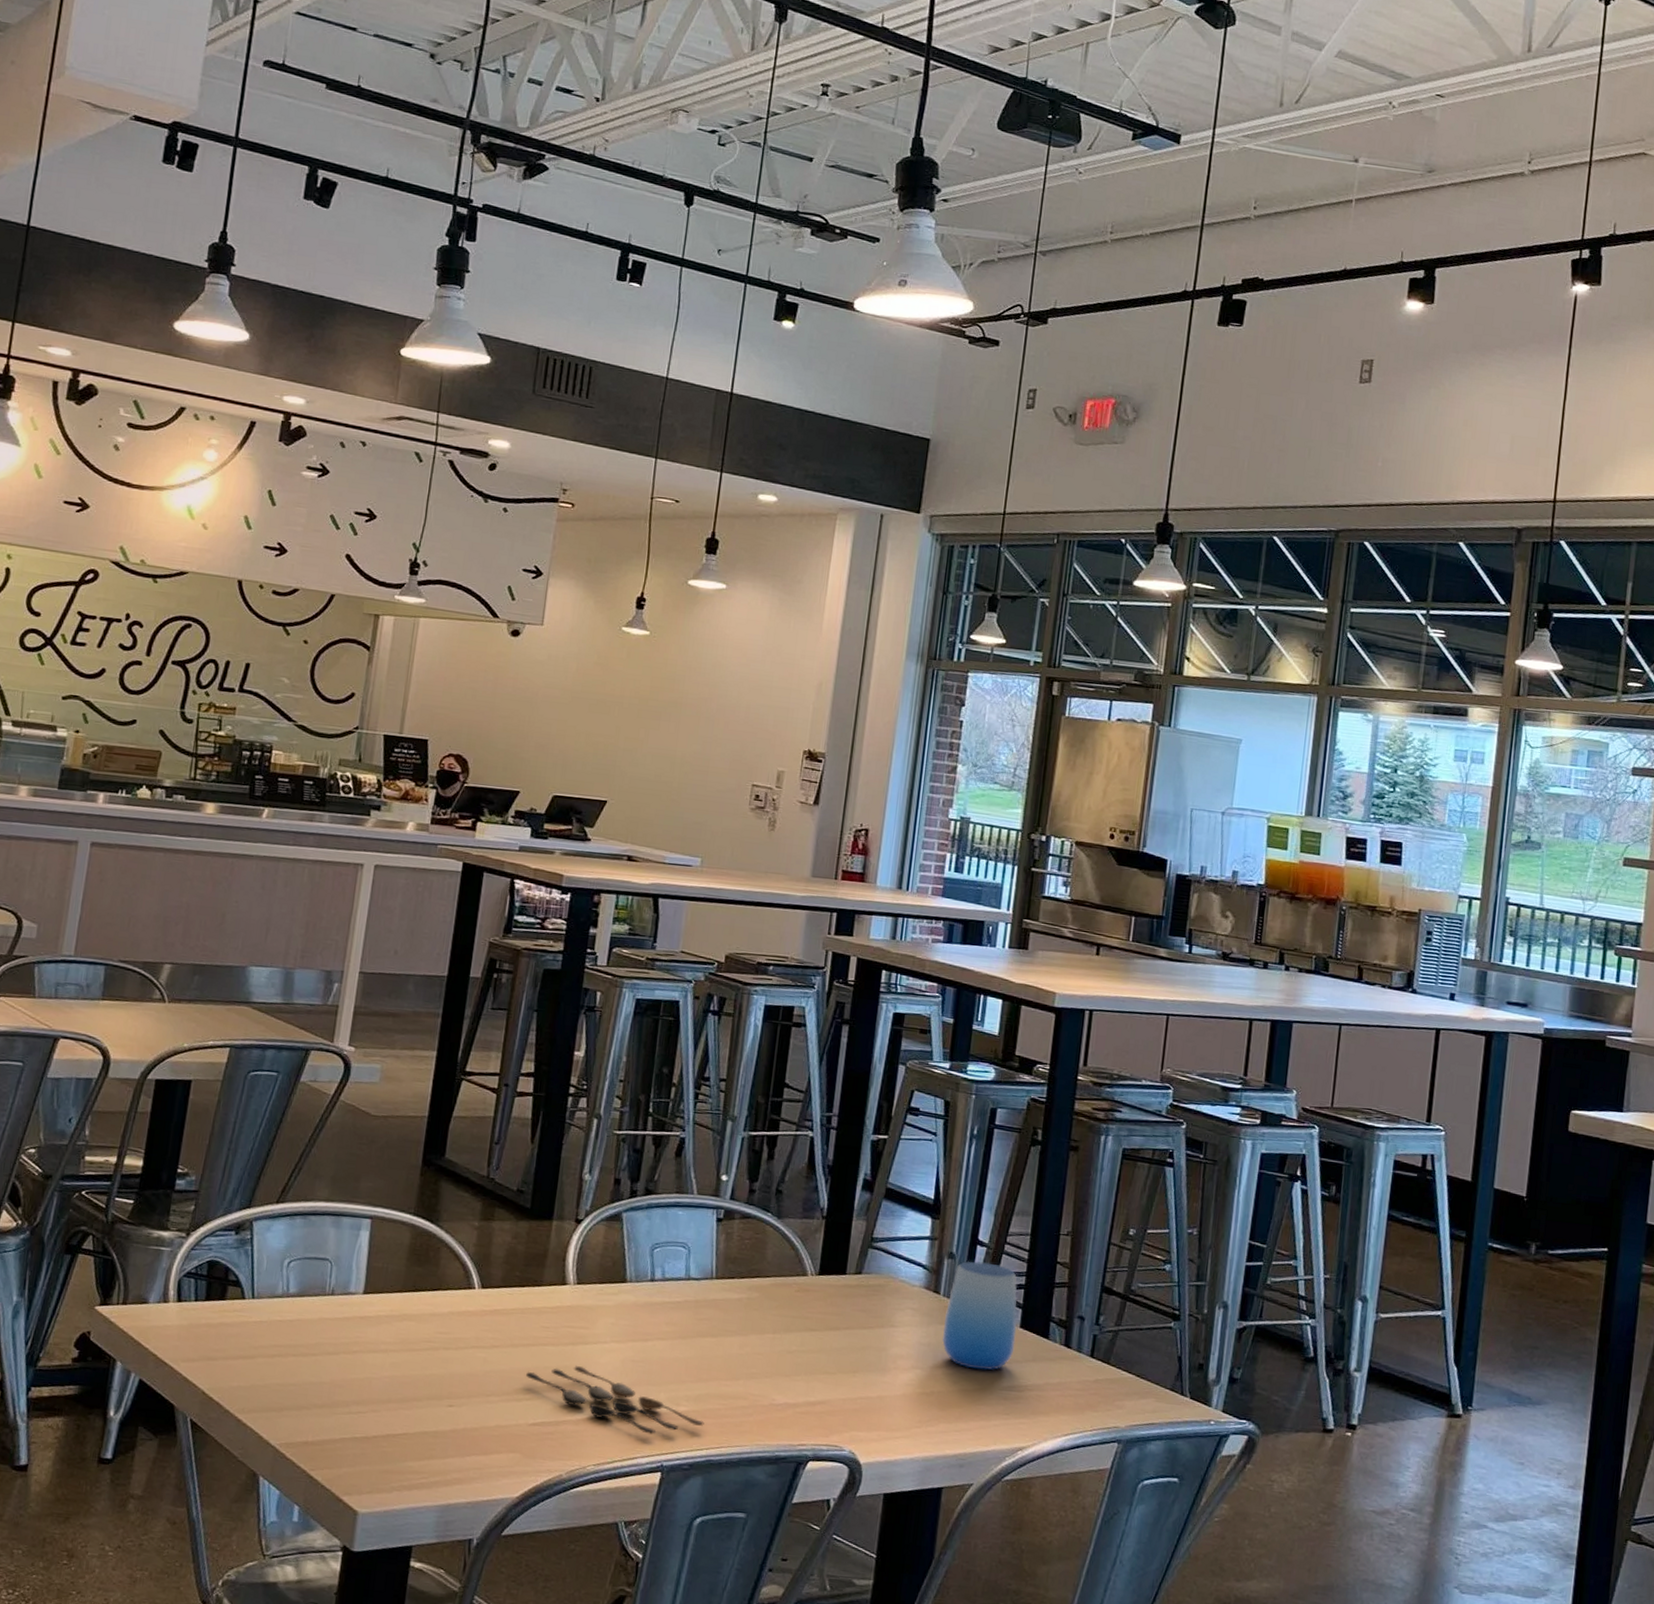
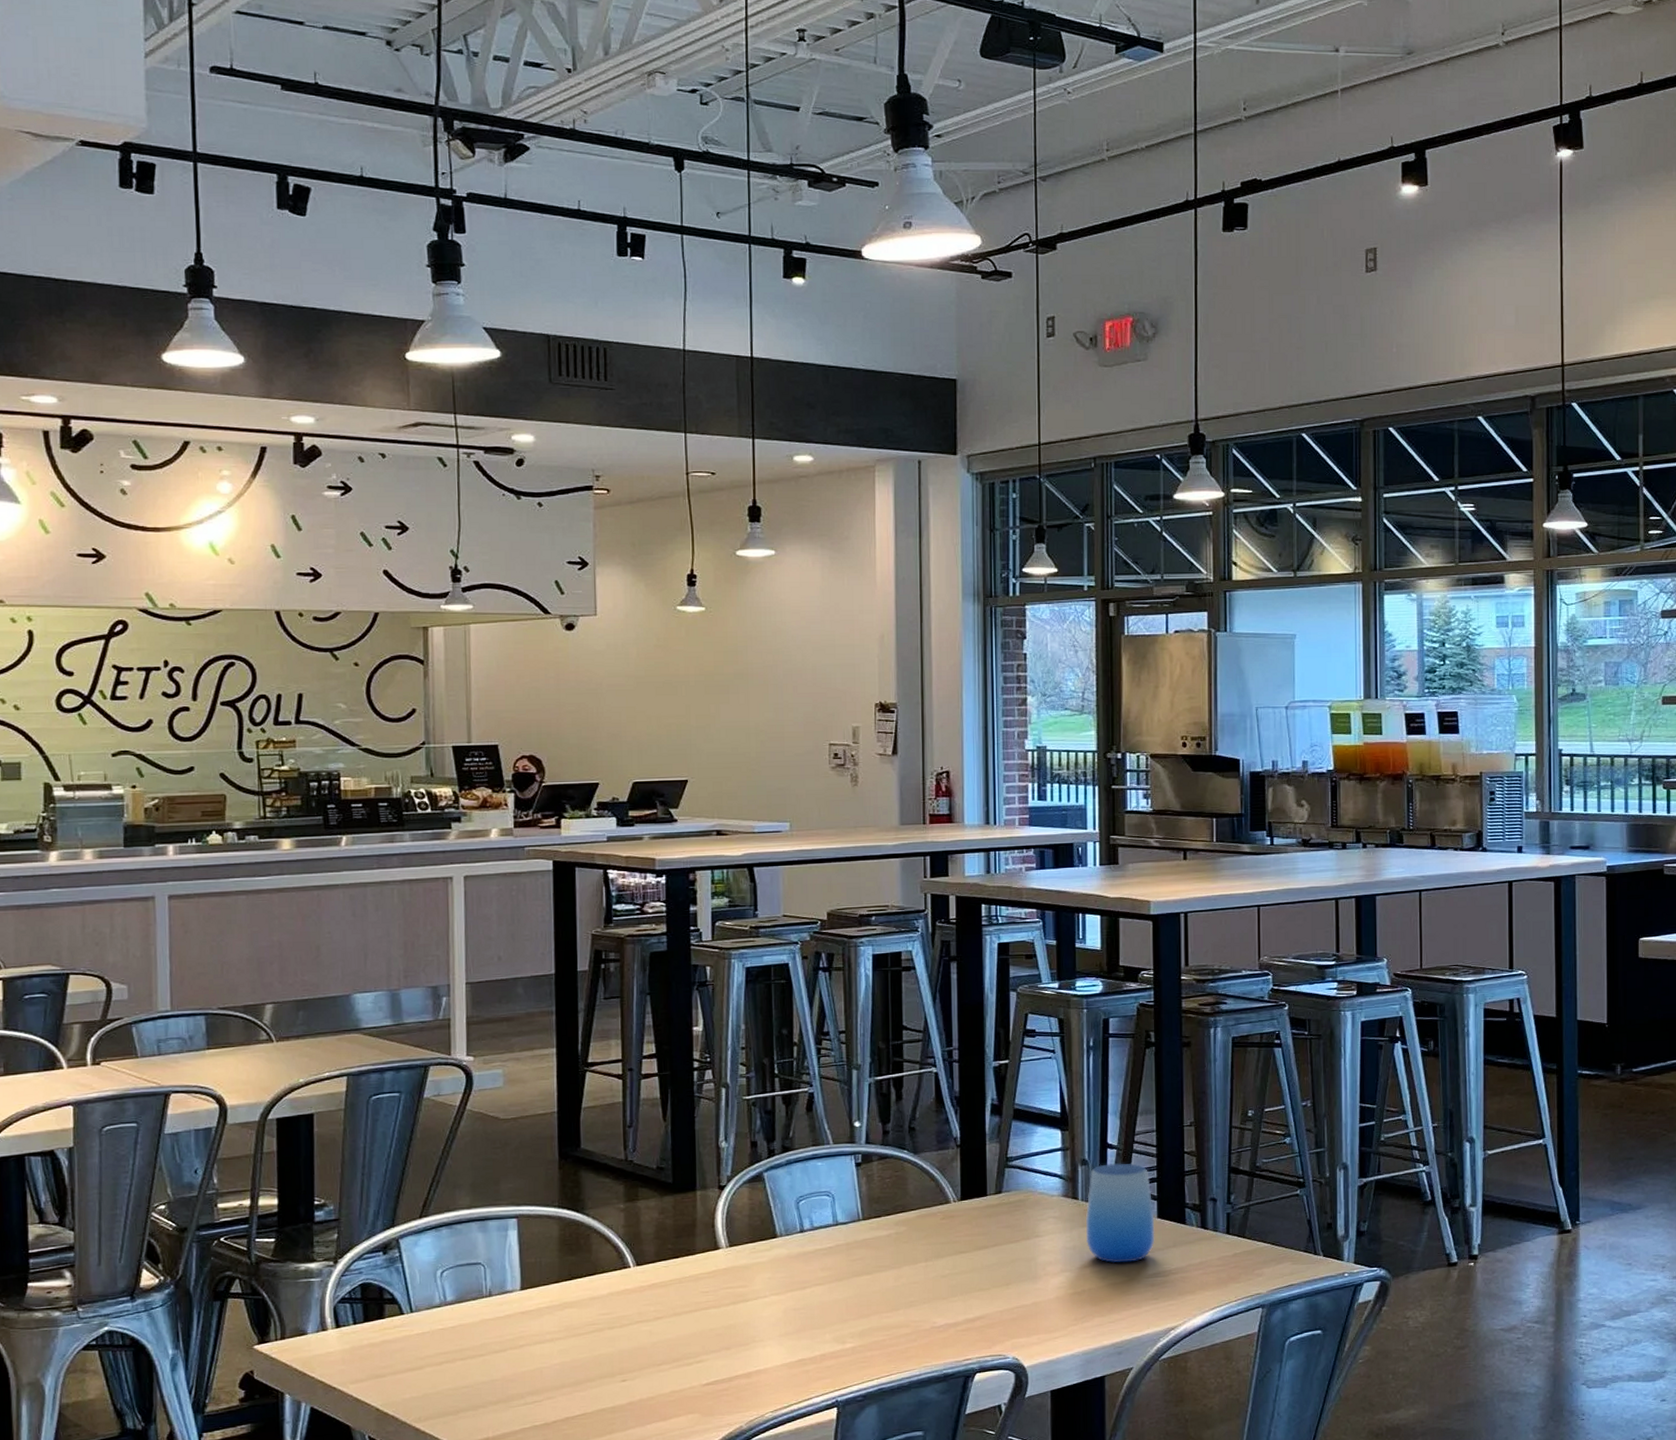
spoon: present [525,1366,704,1434] -> none [692,1323,872,1375]

